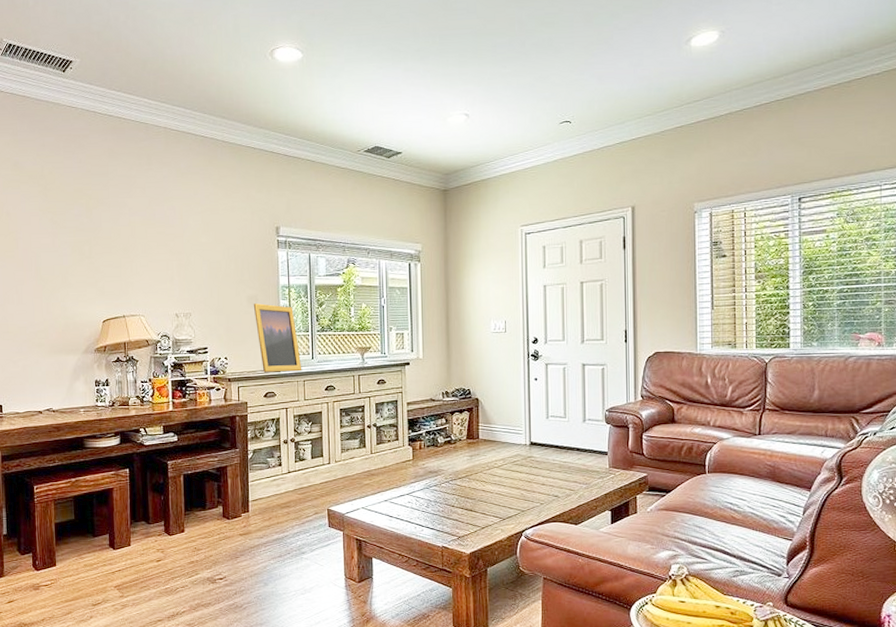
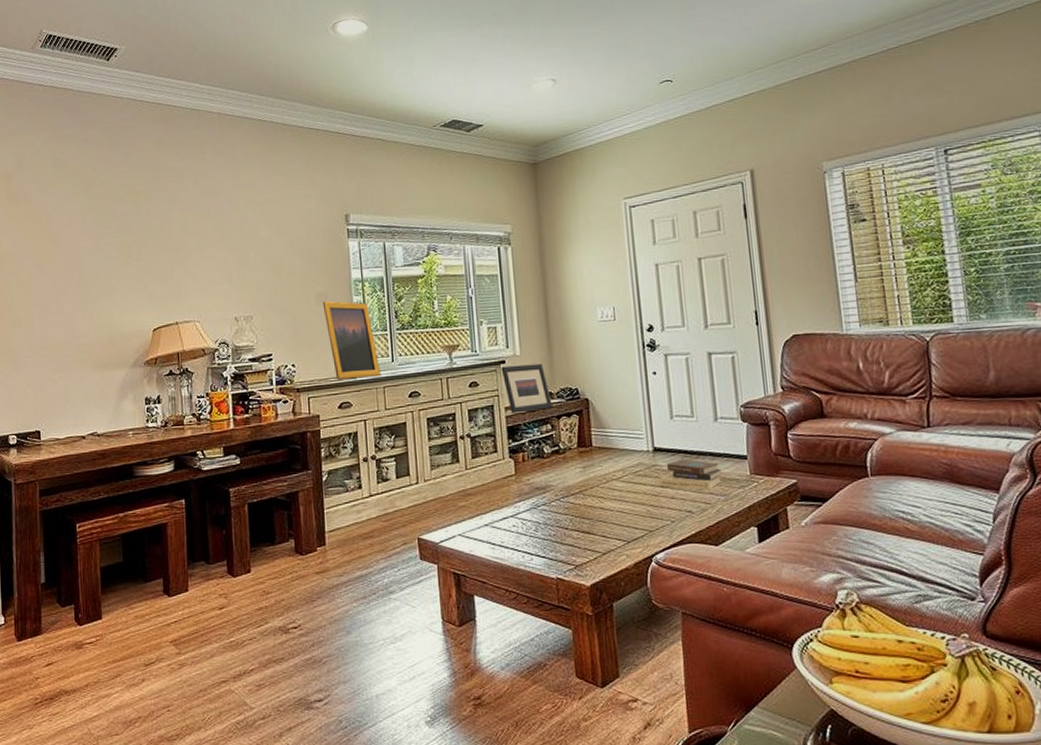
picture frame: none [405,366,447,408] -> present [501,363,552,413]
books: none [533,452,585,479] -> present [659,459,722,490]

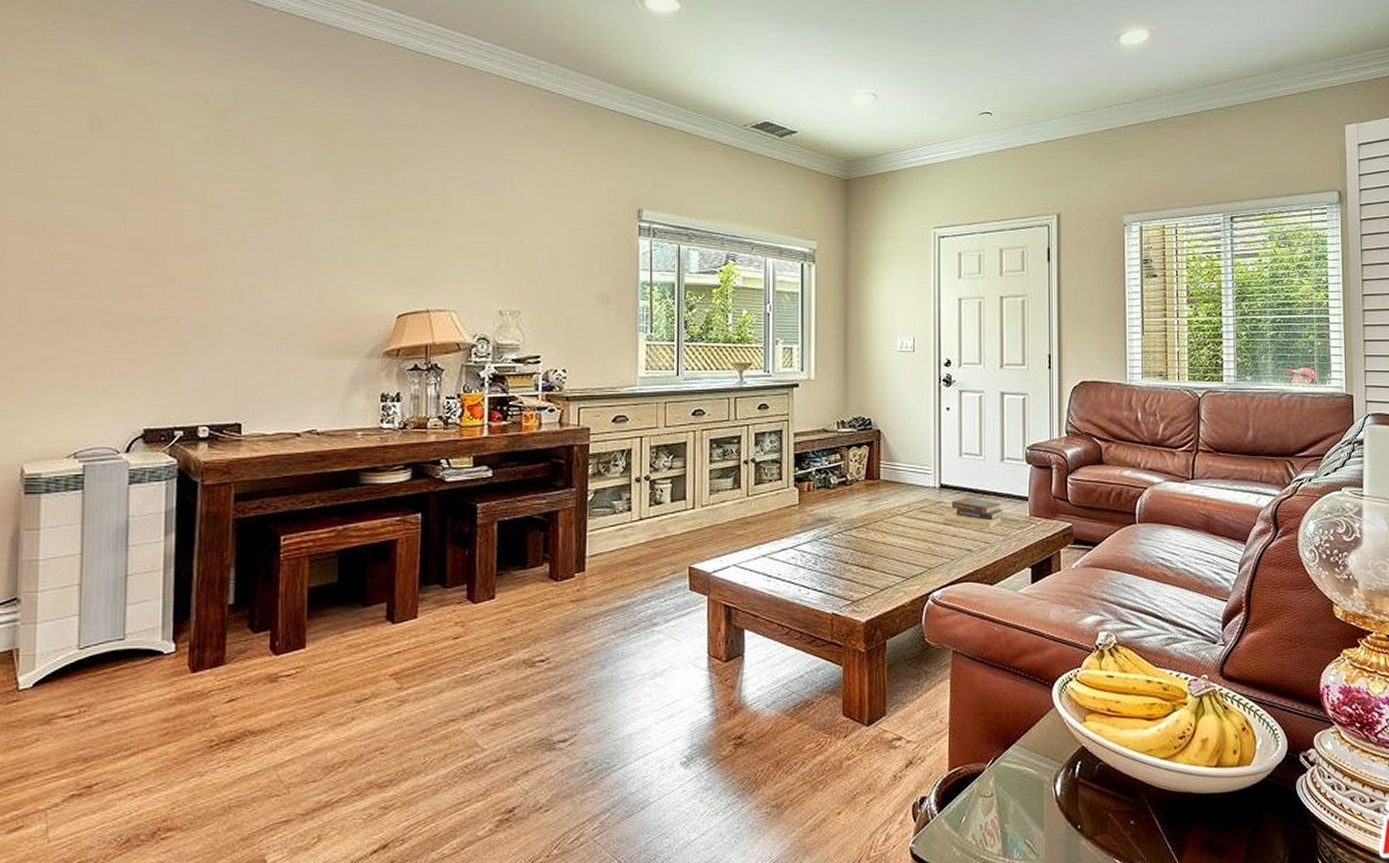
picture frame: present [322,301,381,380] -> none [604,303,664,391]
picture frame: present [501,363,552,413] -> none [793,390,843,440]

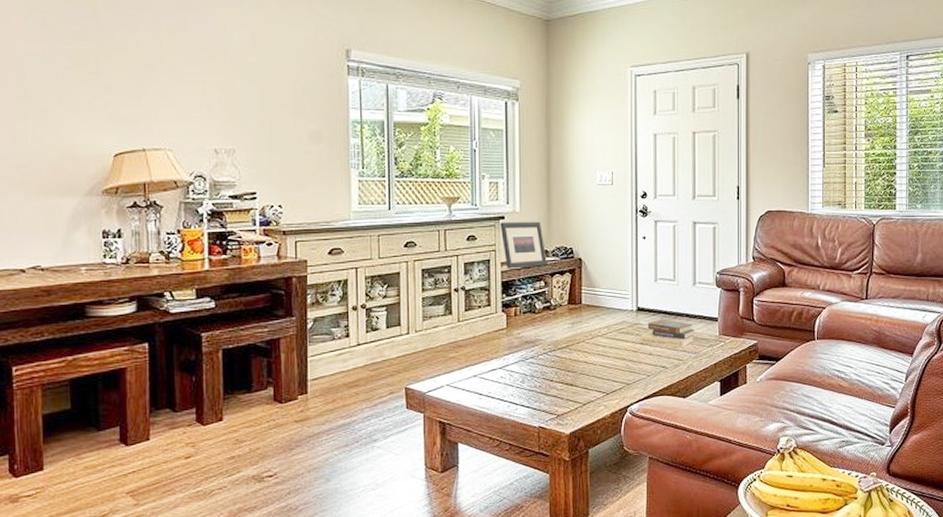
picture frame: none [793,390,843,440] -> present [500,221,547,269]

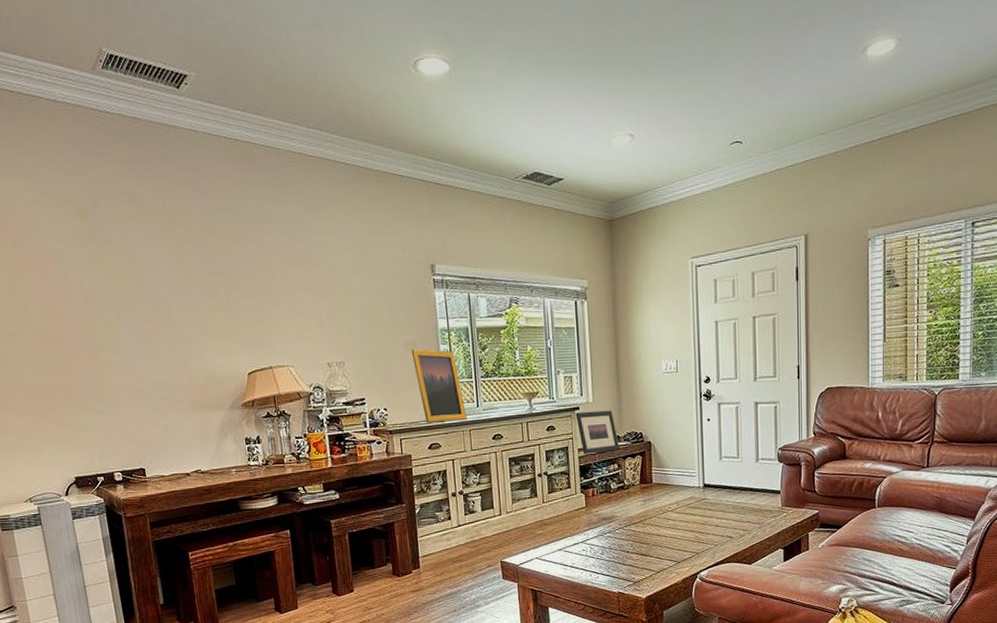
picture frame: none [316,141,377,225] -> present [411,349,467,423]
books: present [640,319,695,348] -> none [707,493,759,520]

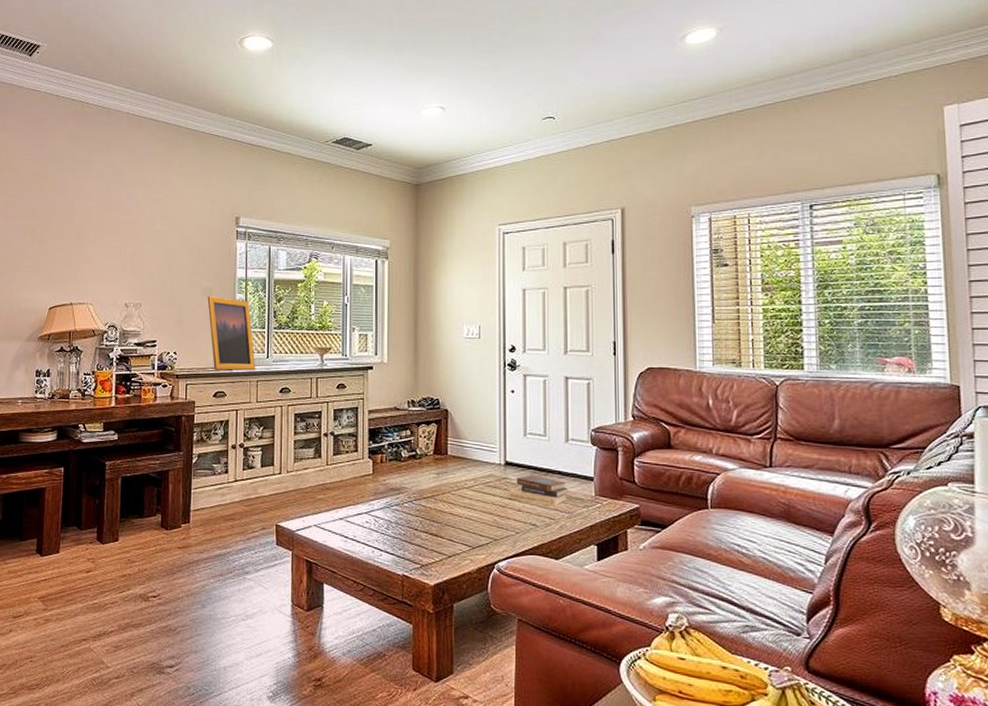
picture frame: present [575,410,619,454] -> none [368,372,413,417]
books: none [707,493,759,520] -> present [508,475,568,507]

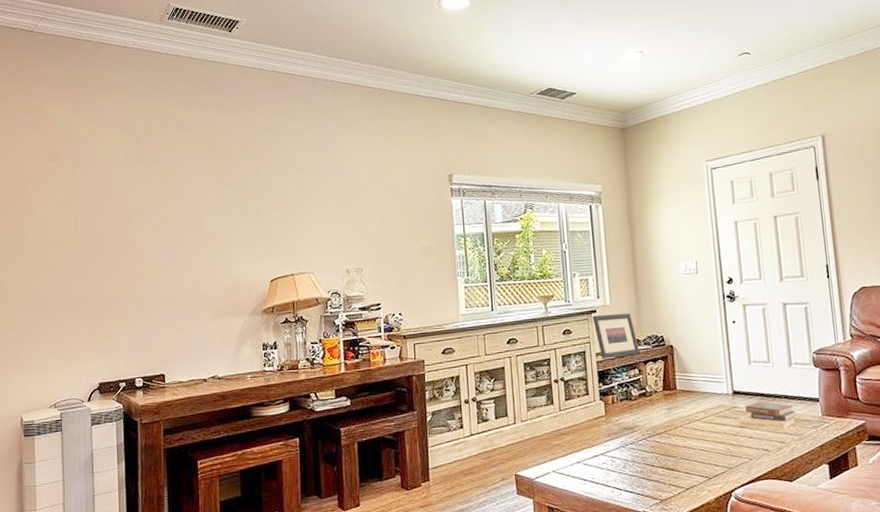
picture frame: present [207,296,256,371] -> none [427,254,482,328]
picture frame: none [368,372,413,417] -> present [592,313,640,359]

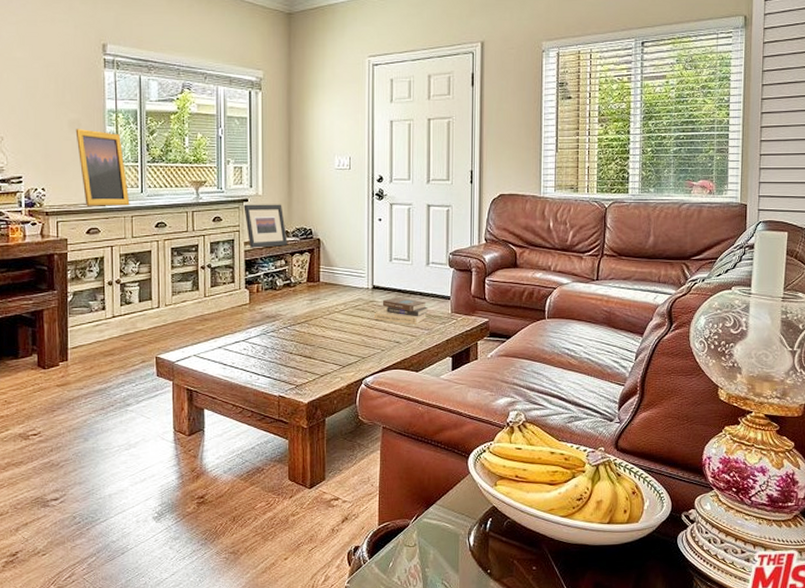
picture frame: none [427,254,482,328] -> present [75,129,130,206]

